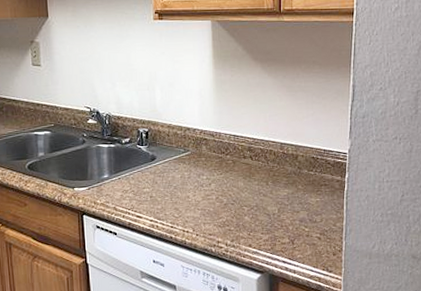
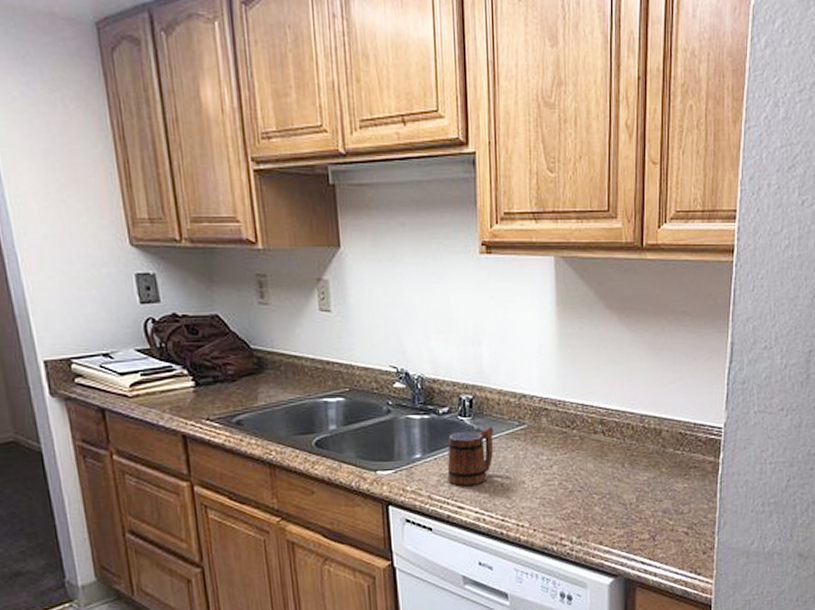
mug: none [128,153,164,200] -> present [447,427,493,486]

